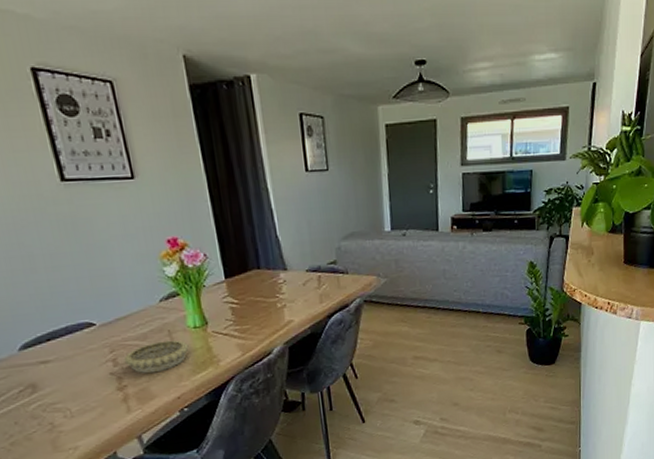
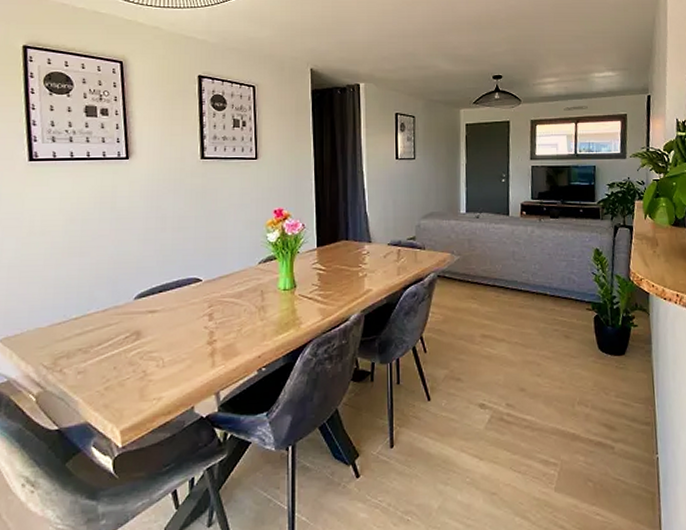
decorative bowl: present [123,340,189,374] -> none [218,300,276,331]

